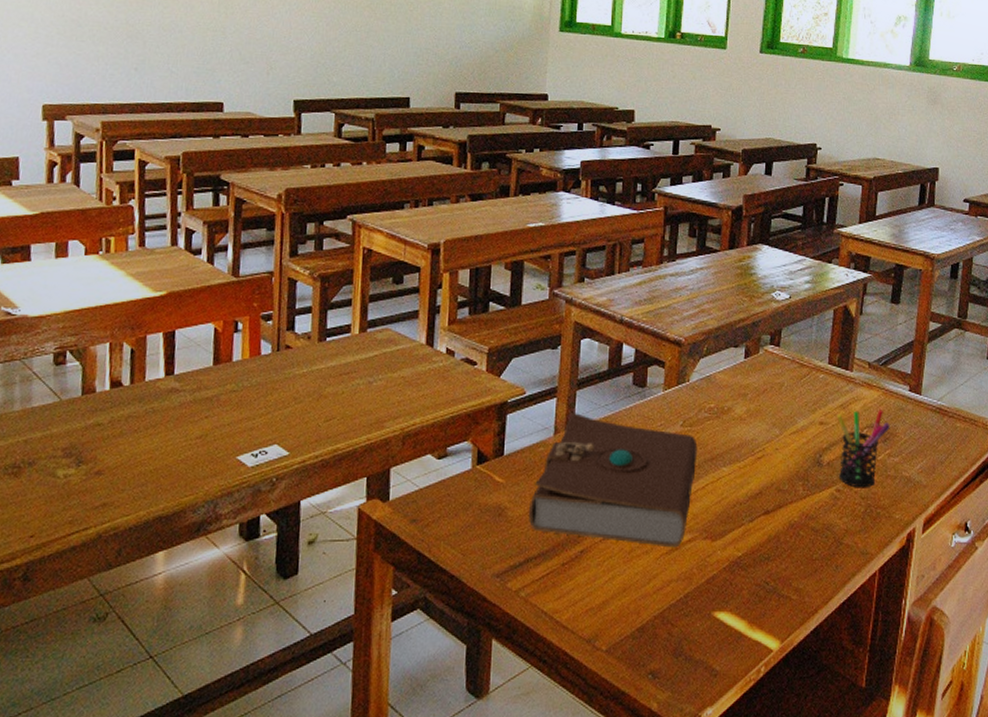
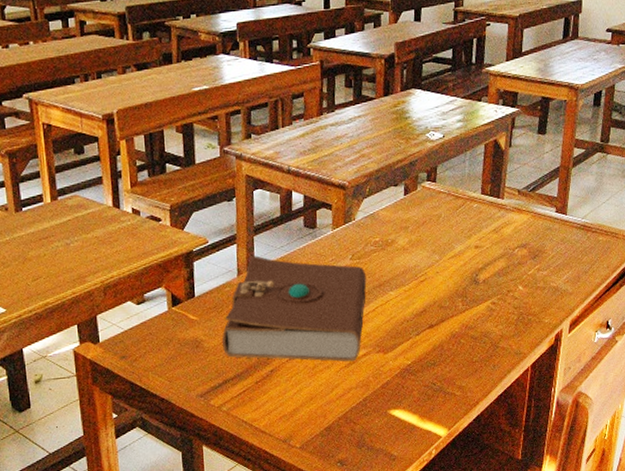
pen holder: present [836,409,890,488] -> none [490,231,539,300]

